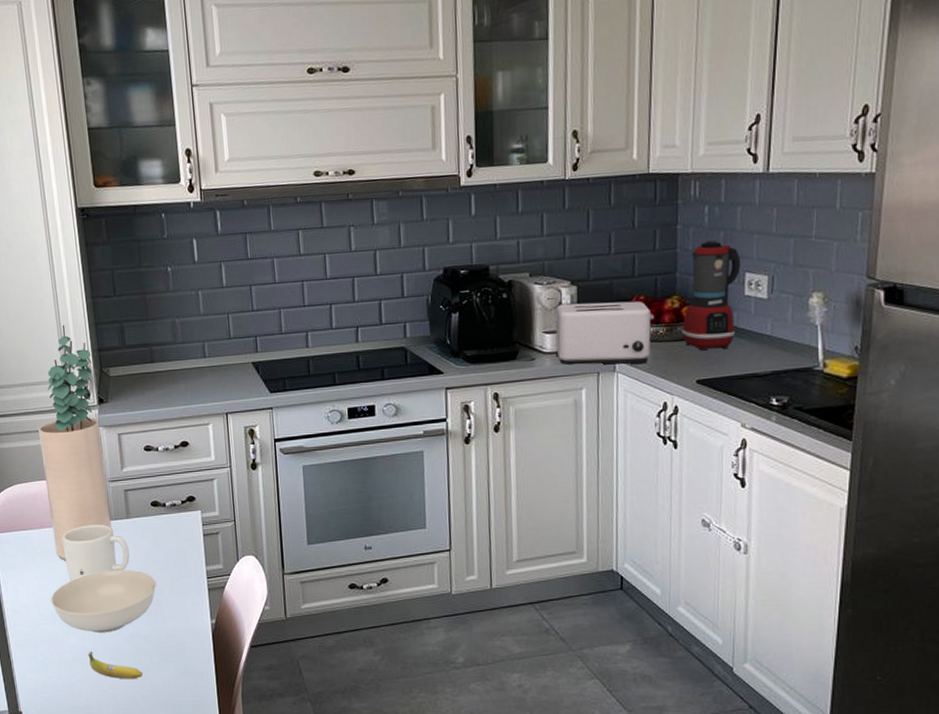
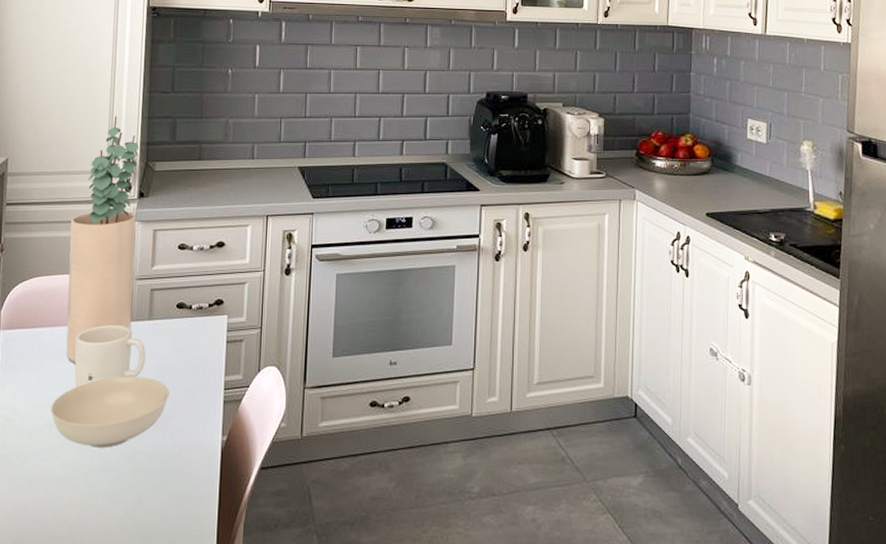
fruit: present [88,651,143,680] -> none [81,469,139,504]
toaster: present [555,301,655,366] -> none [582,134,671,195]
blender: present [682,241,741,351] -> none [694,88,744,186]

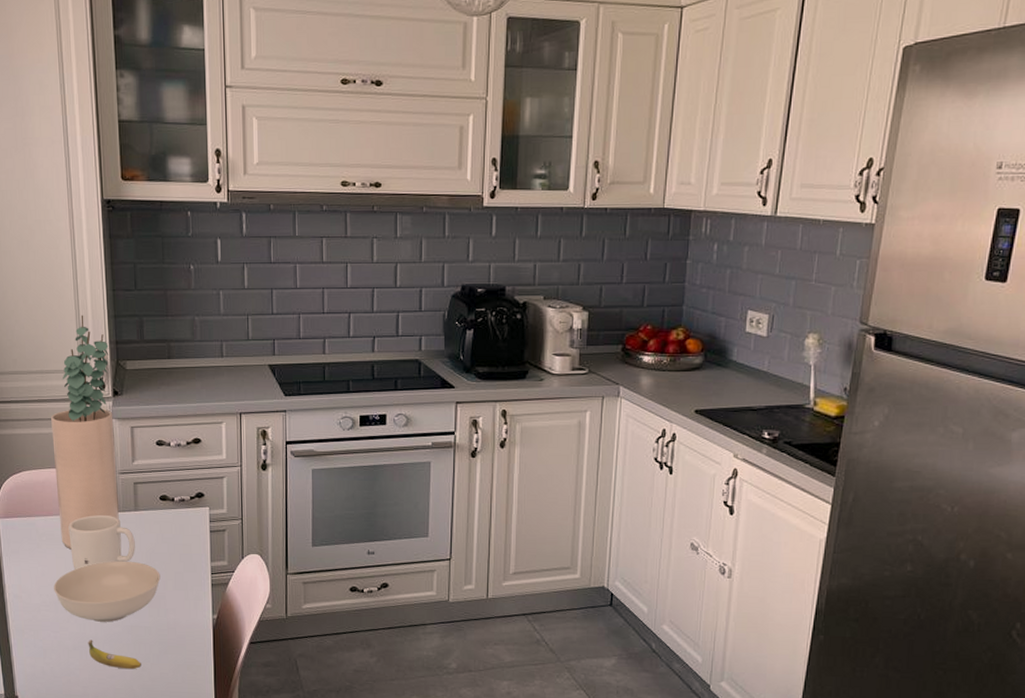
fruit: none [81,469,139,504] -> present [88,639,141,670]

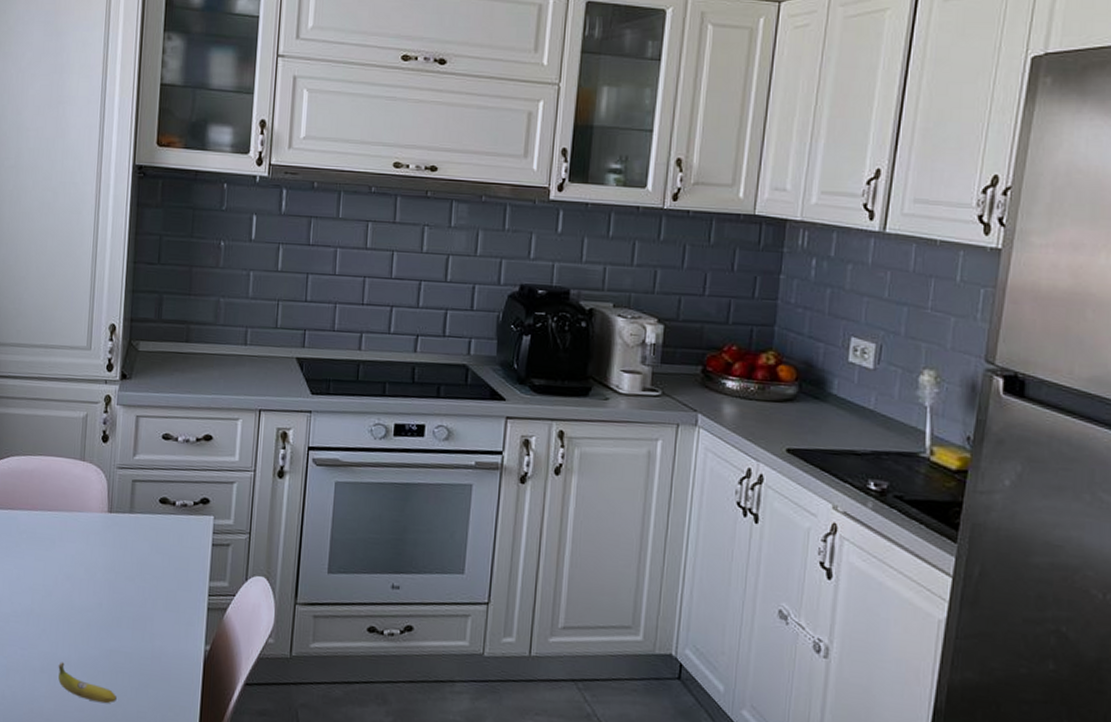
vase: present [51,315,119,550] -> none [43,287,123,552]
bowl: present [54,560,161,622] -> none [28,569,150,643]
mug: present [68,514,135,571] -> none [52,513,126,577]

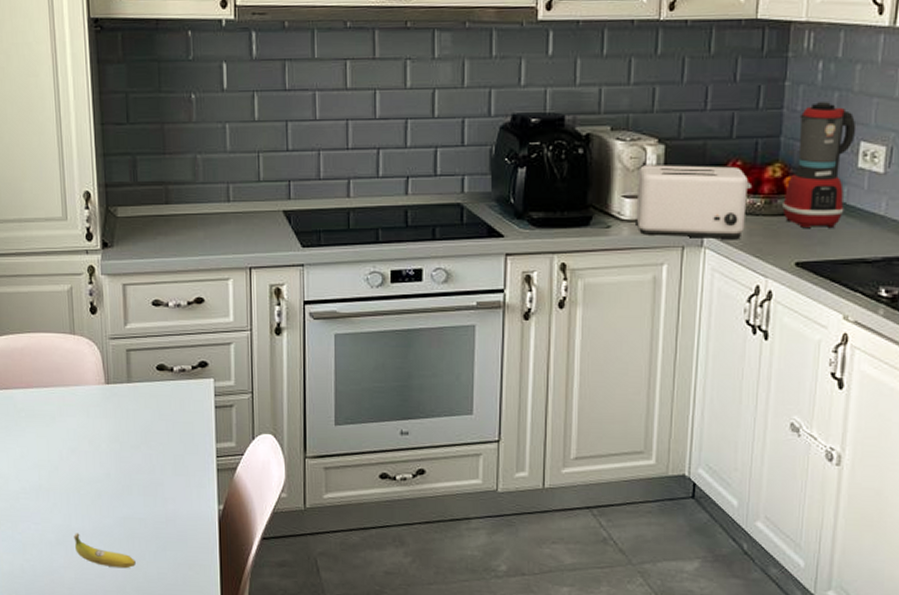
toaster: none [632,342,747,422] -> present [634,165,753,240]
blender: none [775,297,848,419] -> present [782,102,857,229]

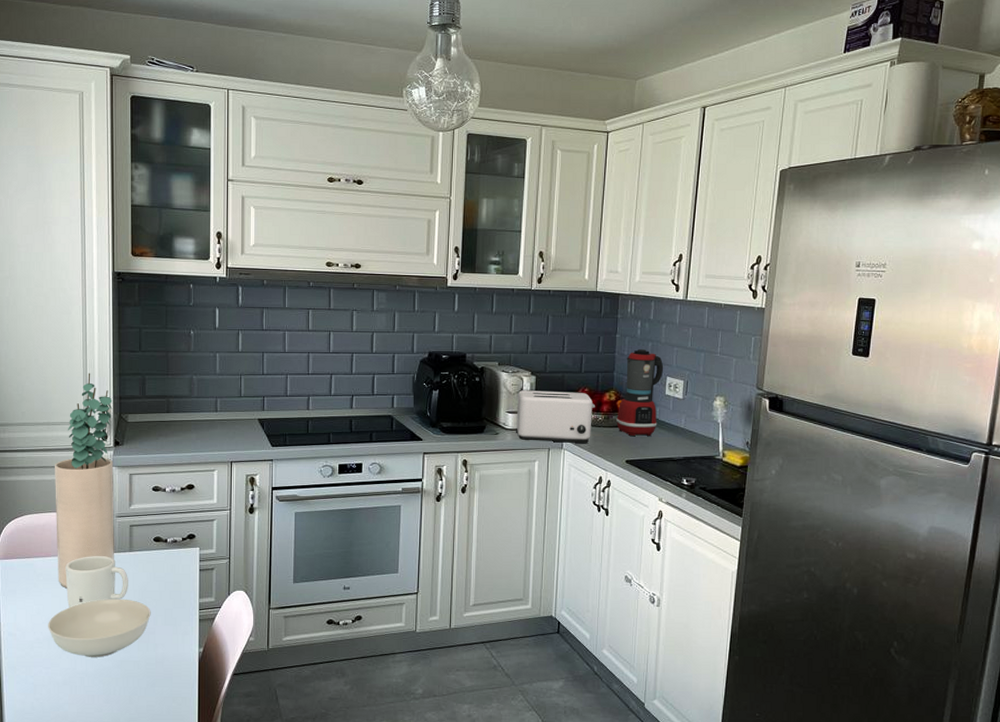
vase: none [31,153,109,428] -> present [55,372,114,589]
bowl: none [34,441,158,513] -> present [48,598,151,658]
mug: none [51,386,128,452] -> present [65,555,128,608]
fruit: present [74,533,136,569] -> none [78,675,129,703]

